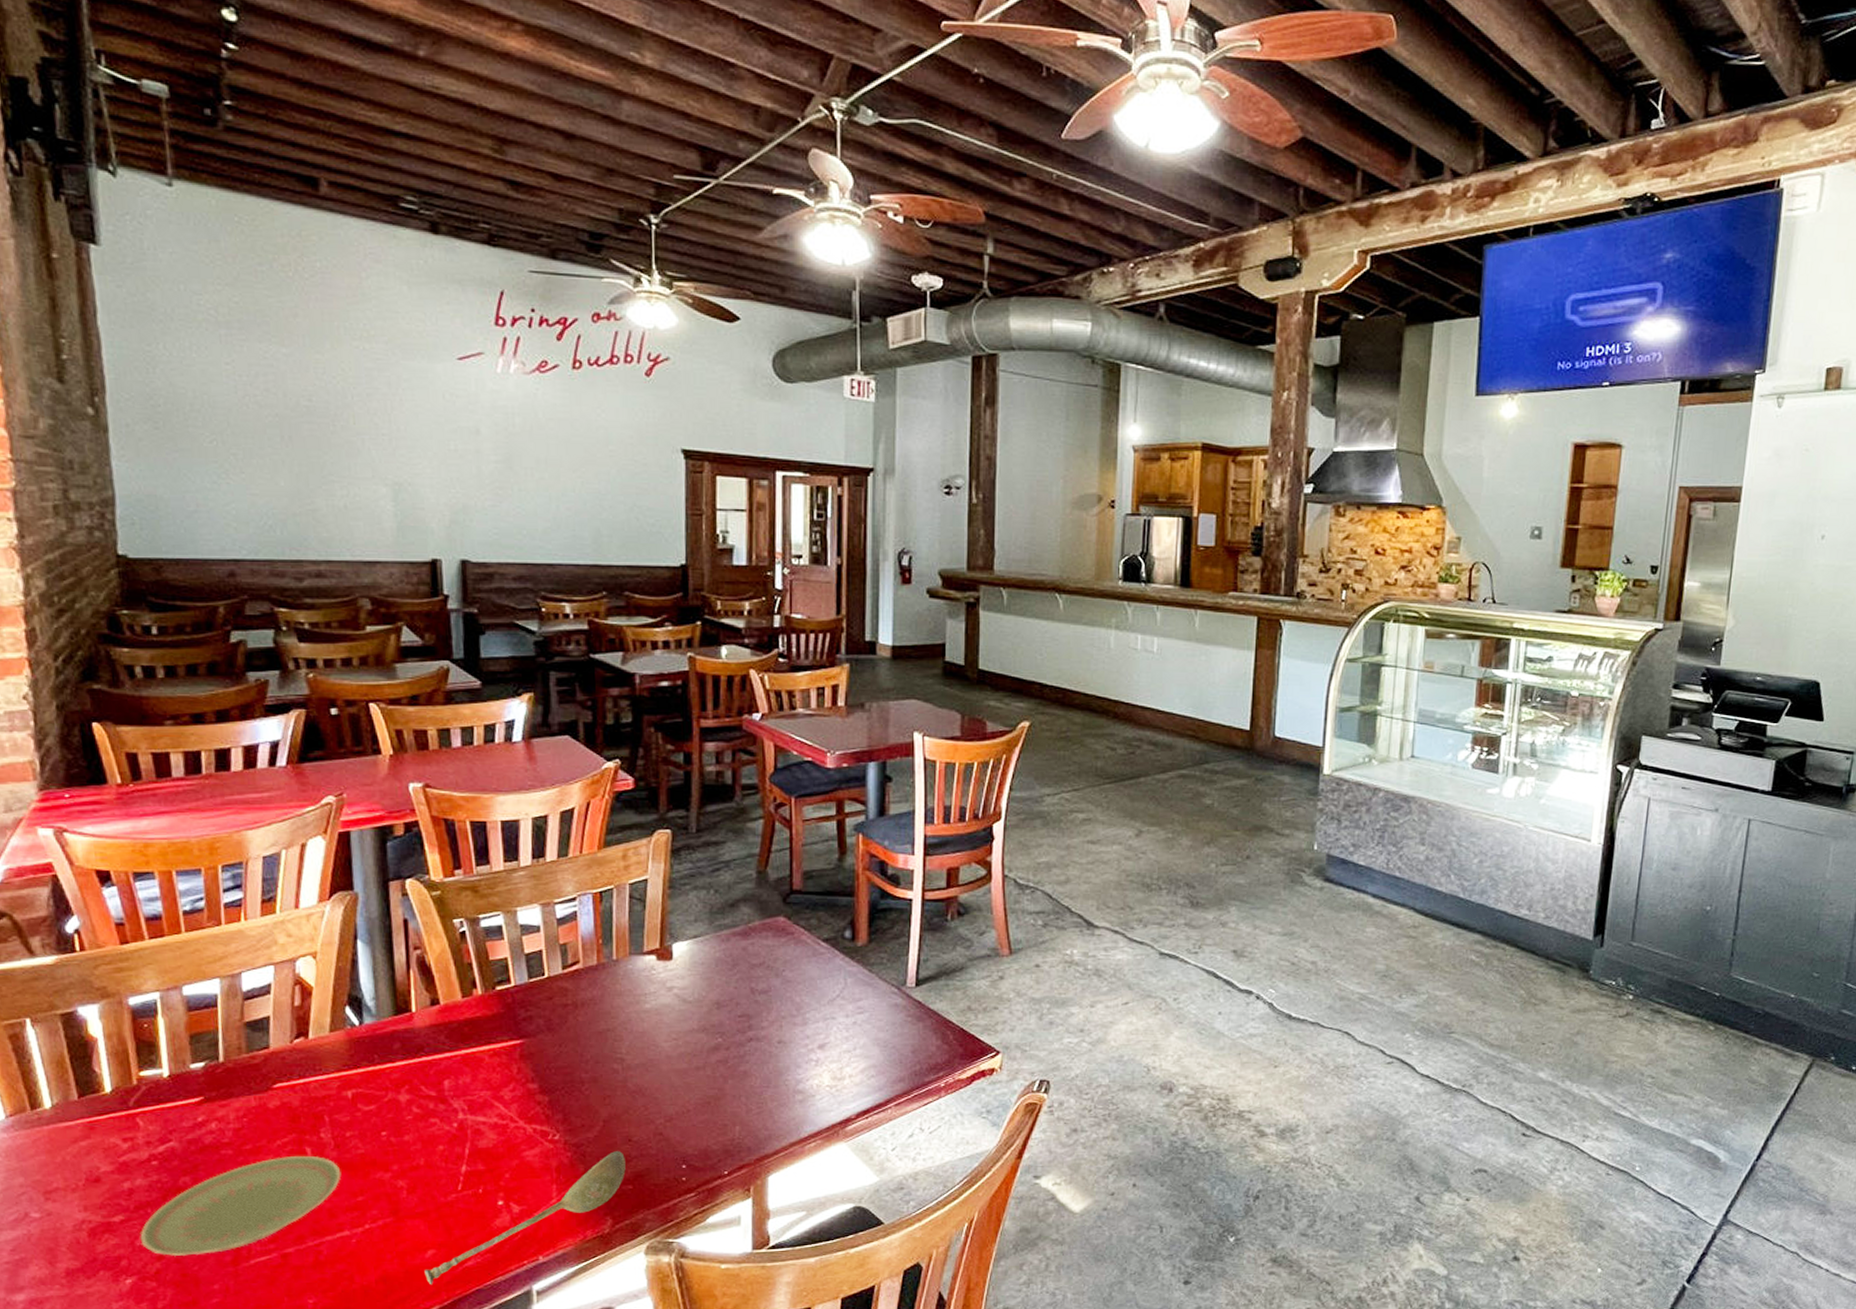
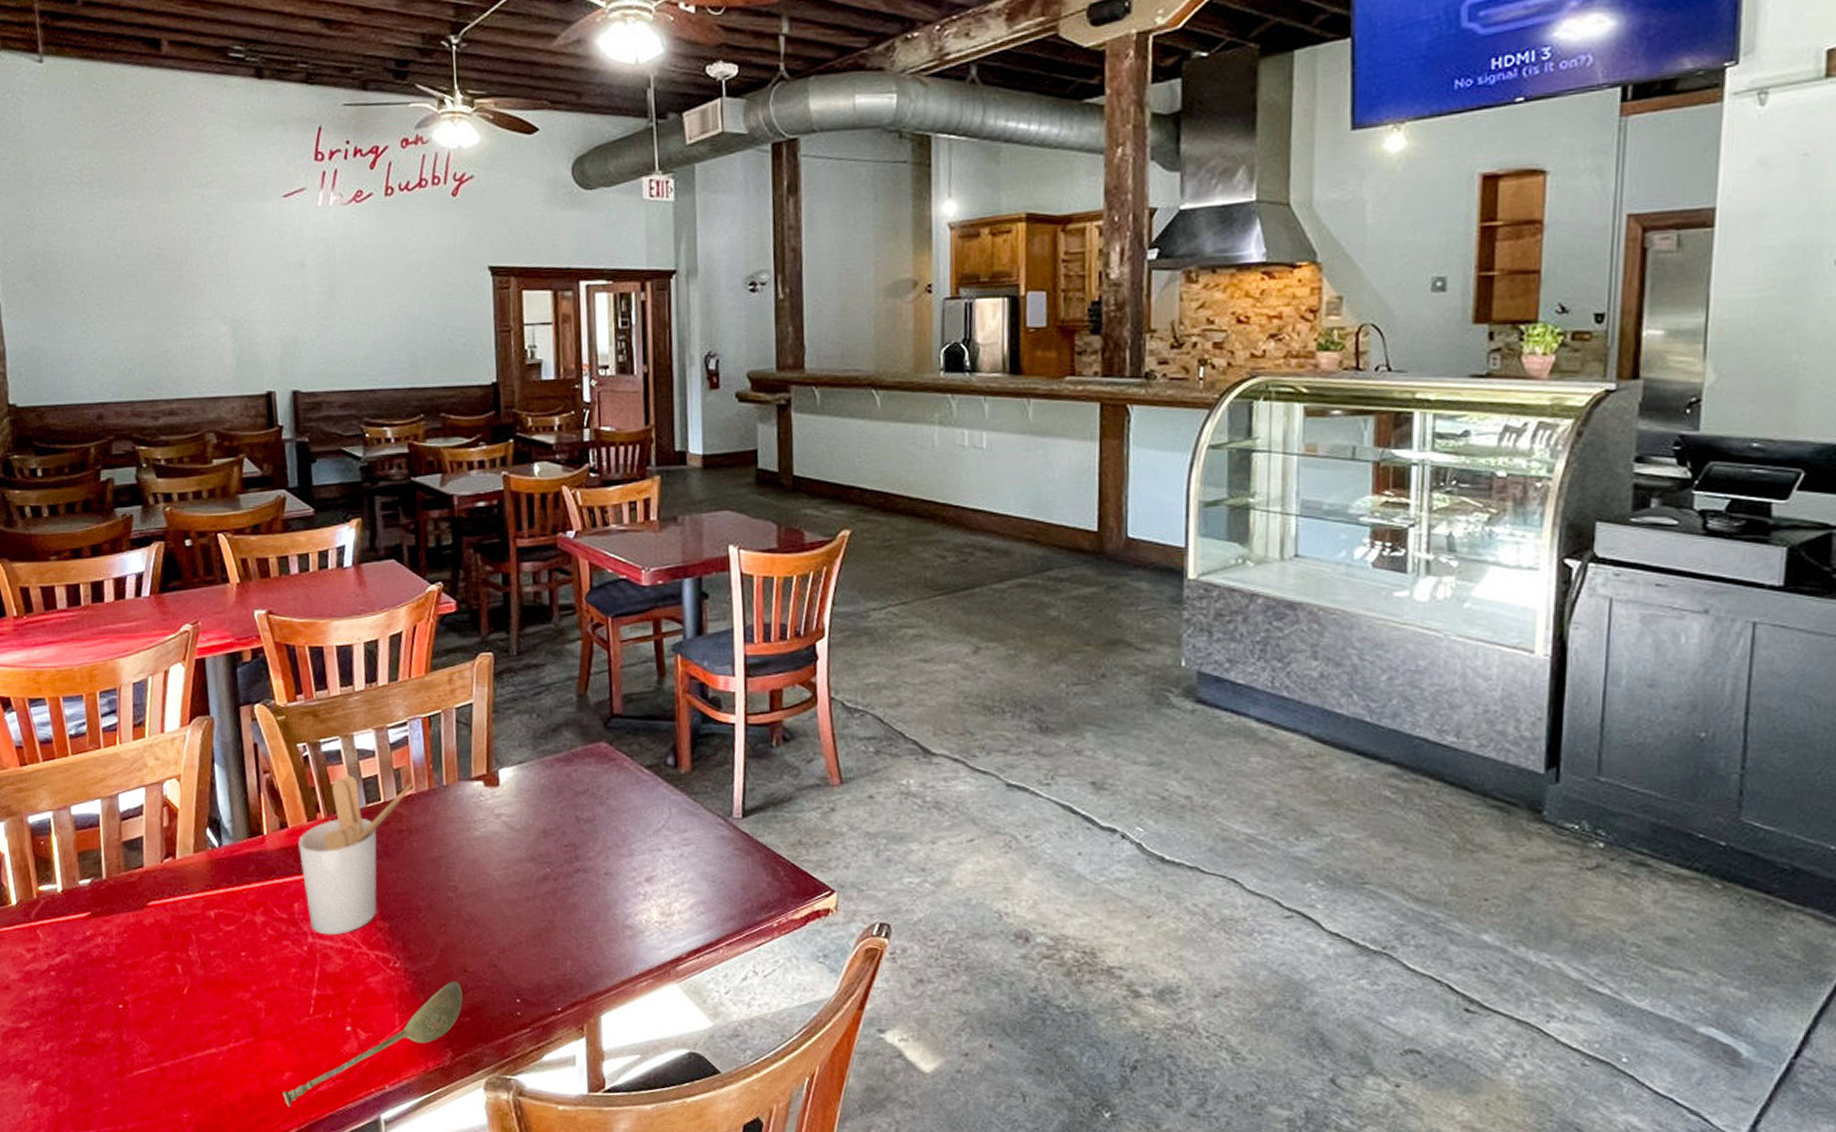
plate: present [139,1155,342,1257] -> none [42,972,208,1064]
utensil holder: none [451,950,581,1111] -> present [298,775,413,936]

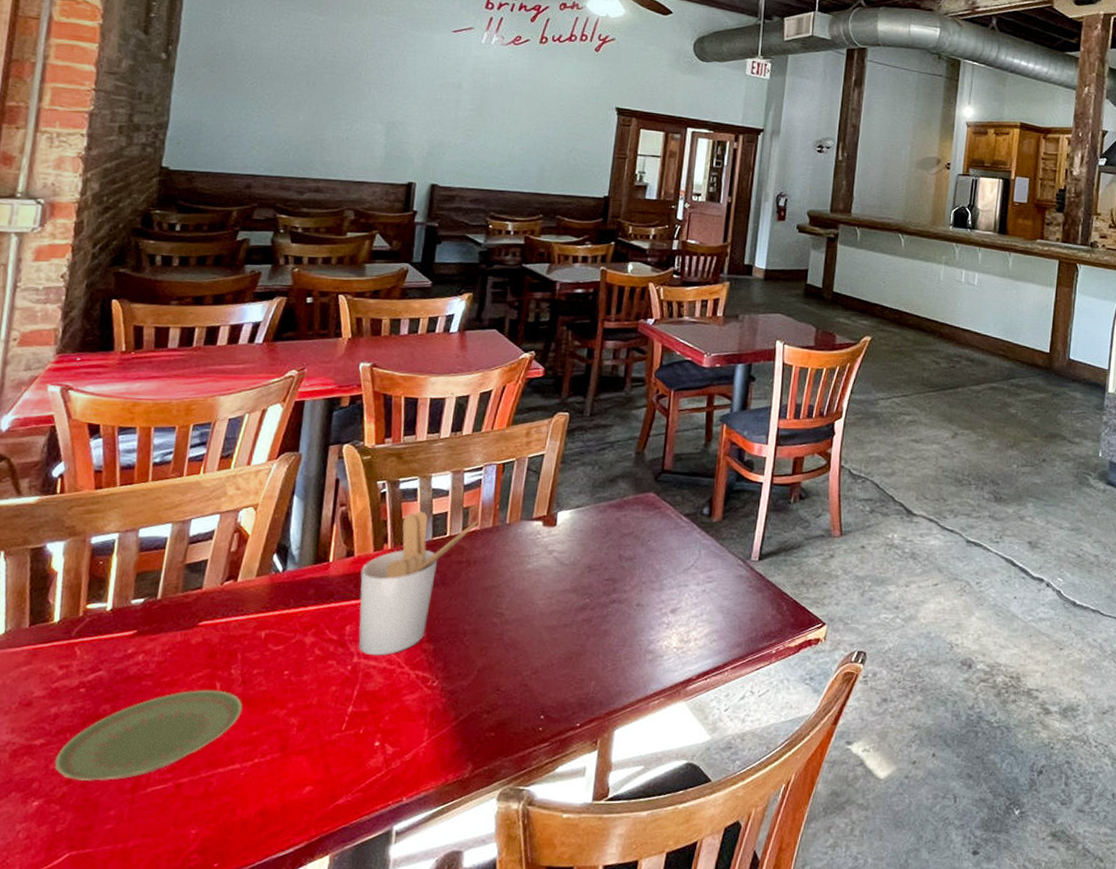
plate: none [42,972,208,1064] -> present [54,689,243,782]
soupspoon: present [282,981,463,1108] -> none [299,699,492,821]

